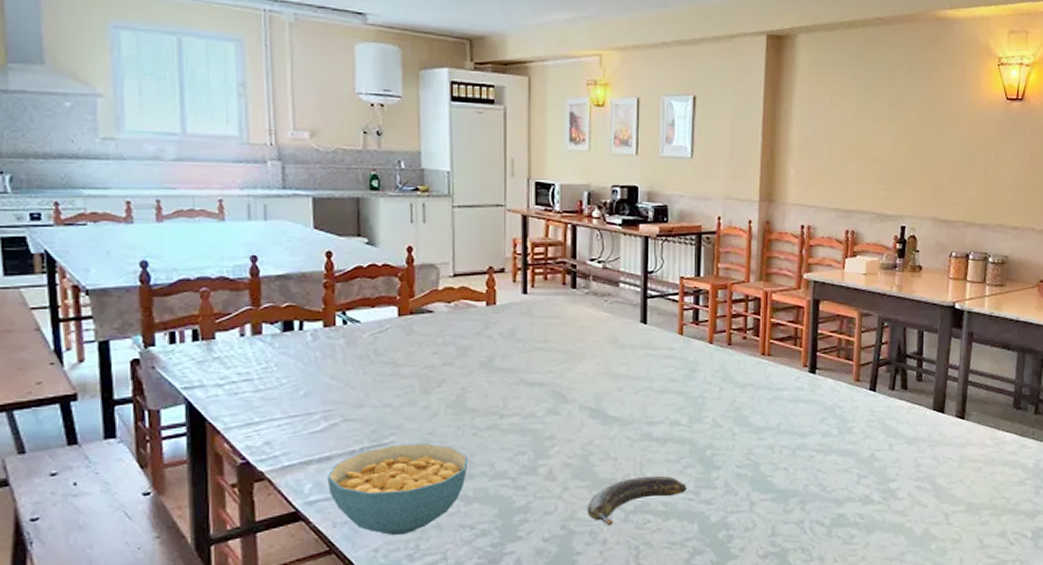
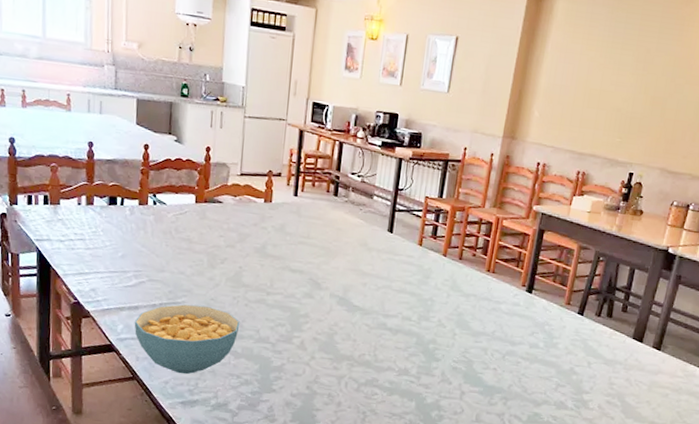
banana: present [587,475,686,527] -> none [328,357,410,393]

